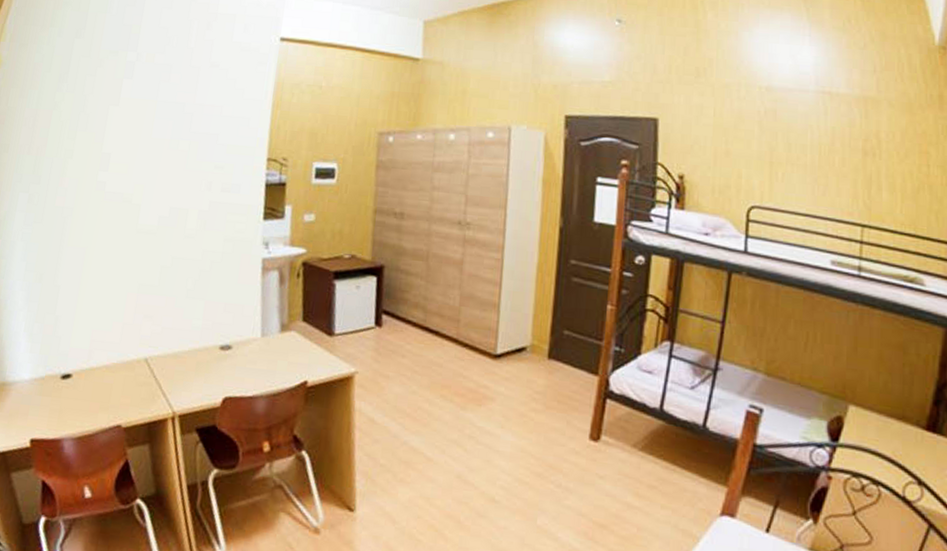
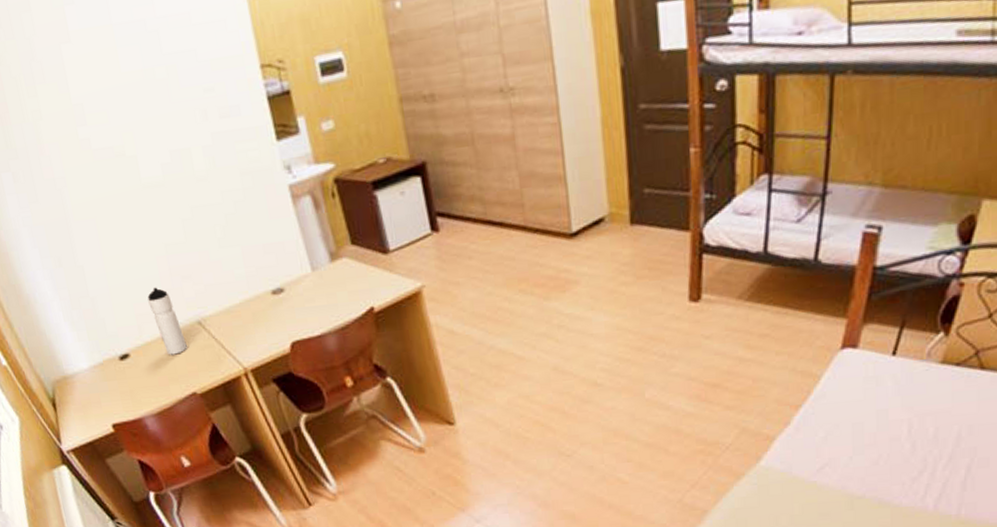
water bottle: none [106,319,128,385] -> present [147,287,187,355]

